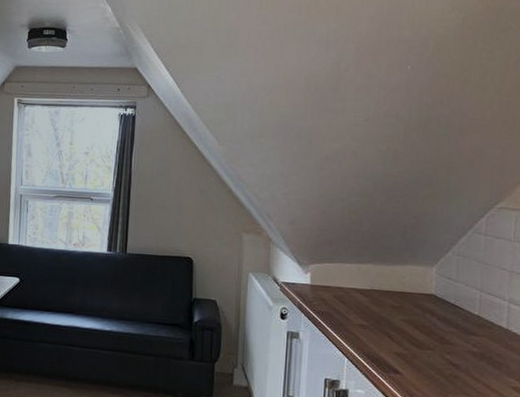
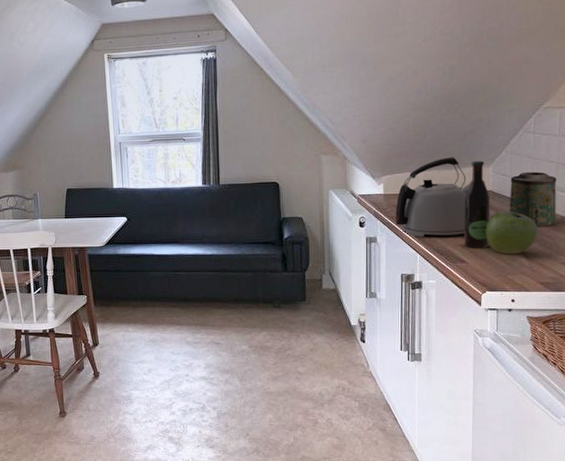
kettle: none [322,251,410,341] -> present [395,157,470,237]
bottle: none [399,258,432,360] -> present [464,160,490,248]
fruit: none [425,318,486,371] -> present [486,210,538,254]
canister: none [453,277,509,343] -> present [509,171,557,227]

